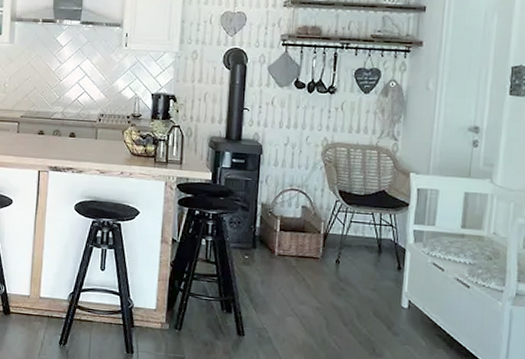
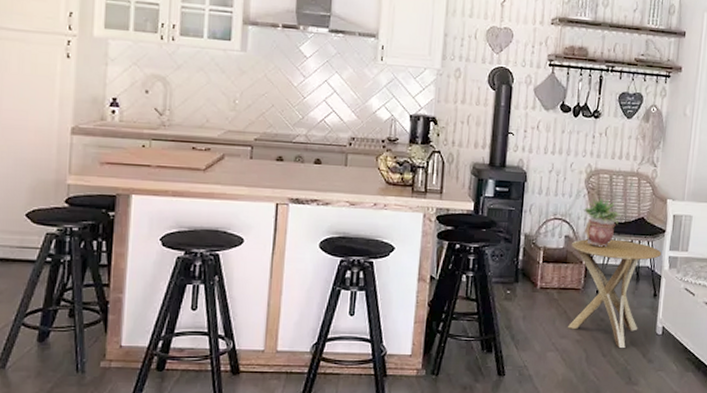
side table: none [306,210,406,320] -> present [567,239,662,349]
potted plant: none [319,169,361,218] -> present [583,197,622,247]

